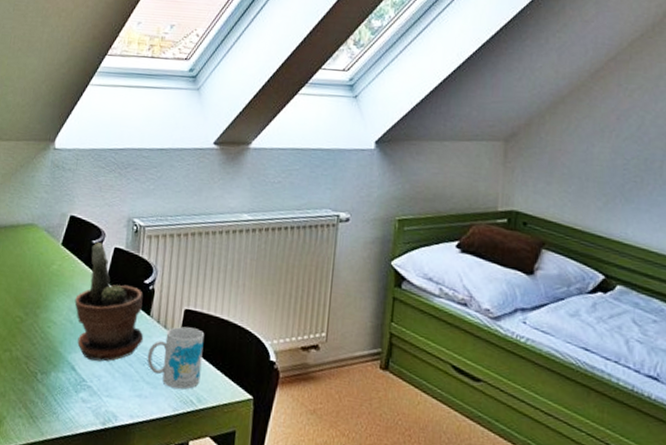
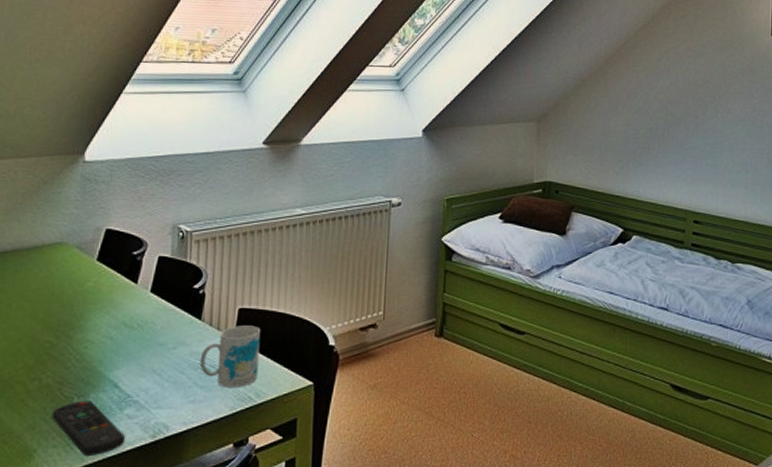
remote control: none [19,377,79,433] -> present [52,400,125,456]
potted plant: present [74,242,144,362] -> none [115,253,195,374]

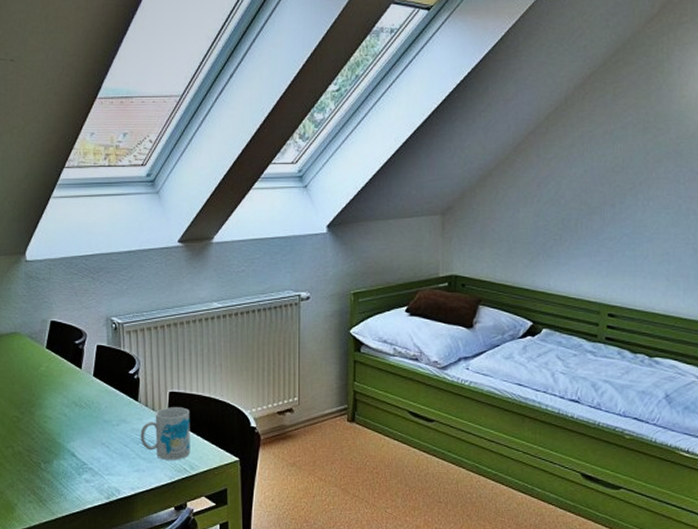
remote control: present [52,400,125,456] -> none [25,466,85,511]

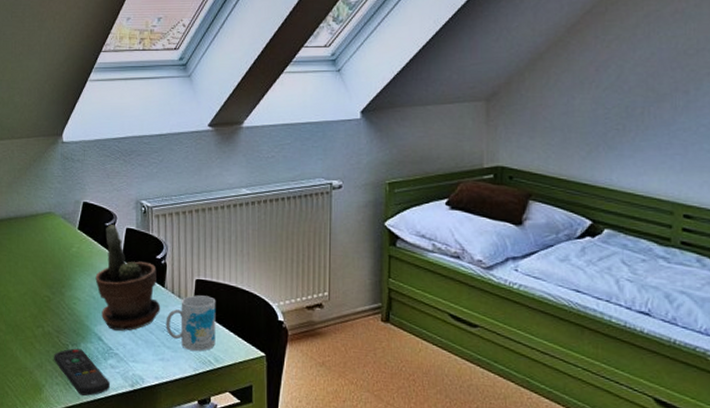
remote control: none [25,466,85,511] -> present [54,348,110,396]
potted plant: none [66,342,135,446] -> present [95,225,161,331]

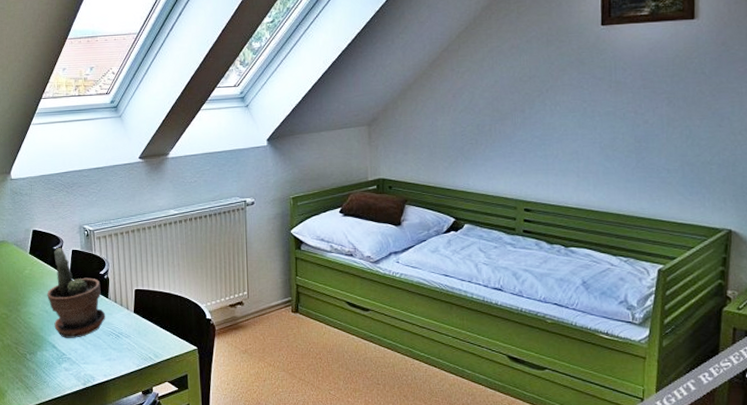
remote control: present [54,348,110,396] -> none [14,357,65,396]
mug: present [165,295,216,351] -> none [111,303,155,350]

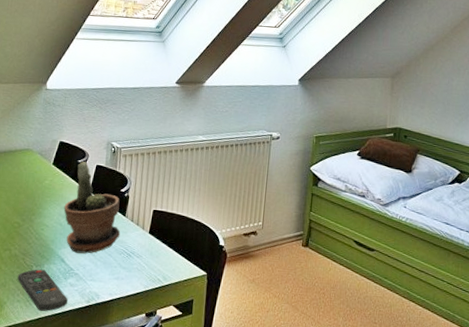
remote control: none [14,357,65,396] -> present [17,269,68,311]

